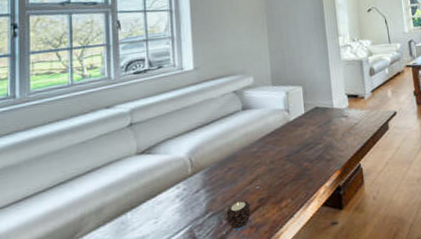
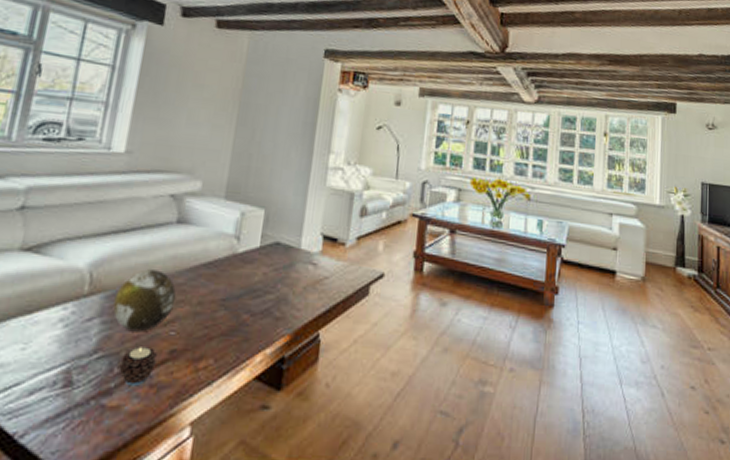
decorative orb: none [211,146,255,193] -> present [113,269,176,332]

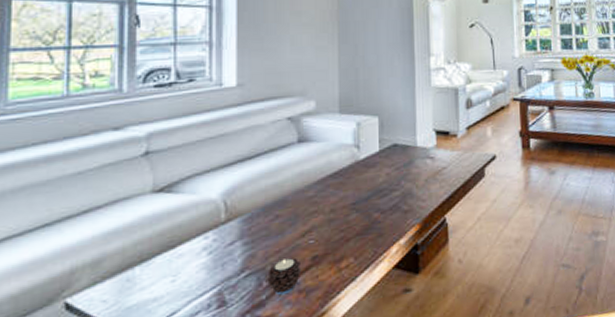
decorative orb: present [113,269,176,332] -> none [251,188,309,248]

